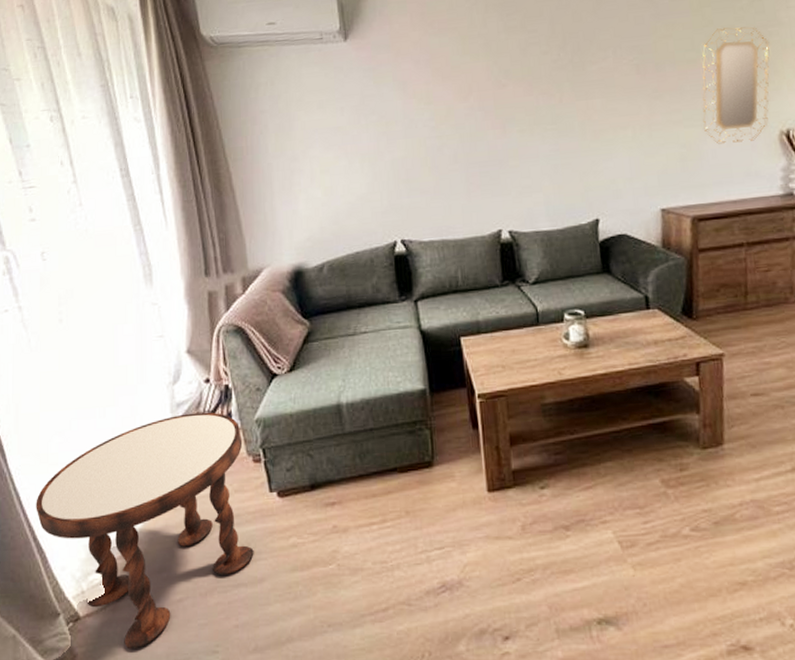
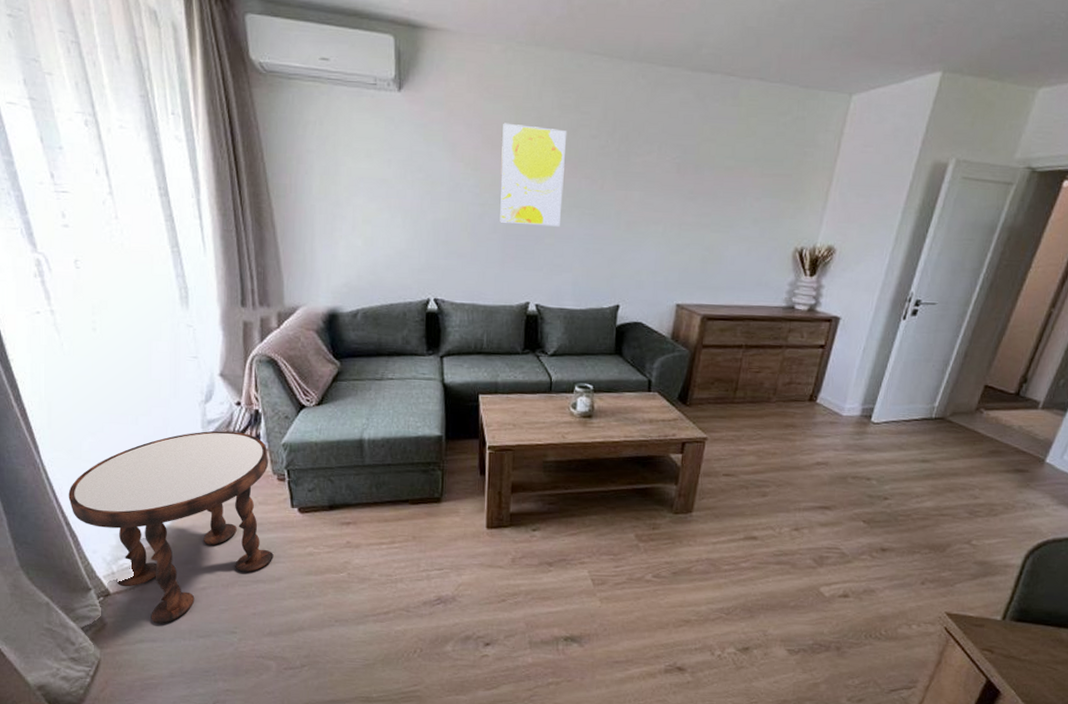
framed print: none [451,51,523,152] -> present [500,123,567,227]
home mirror: present [702,26,770,144] -> none [728,140,803,254]

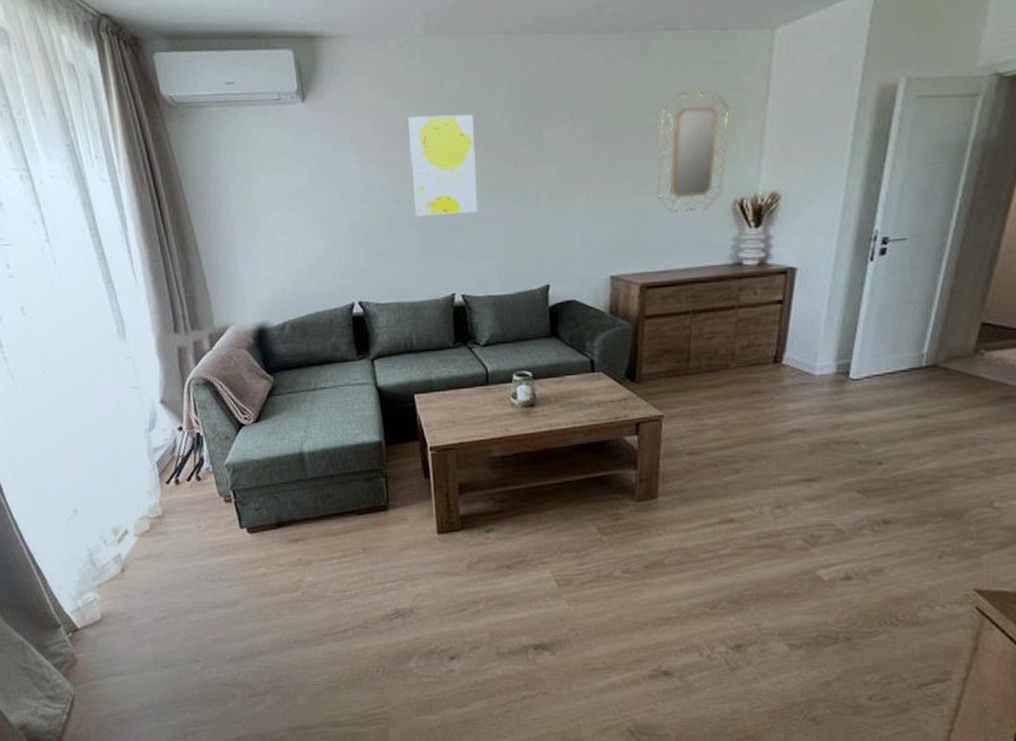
side table: present [68,430,274,624] -> none [32,457,228,657]
home mirror: none [728,140,803,254] -> present [657,91,731,213]

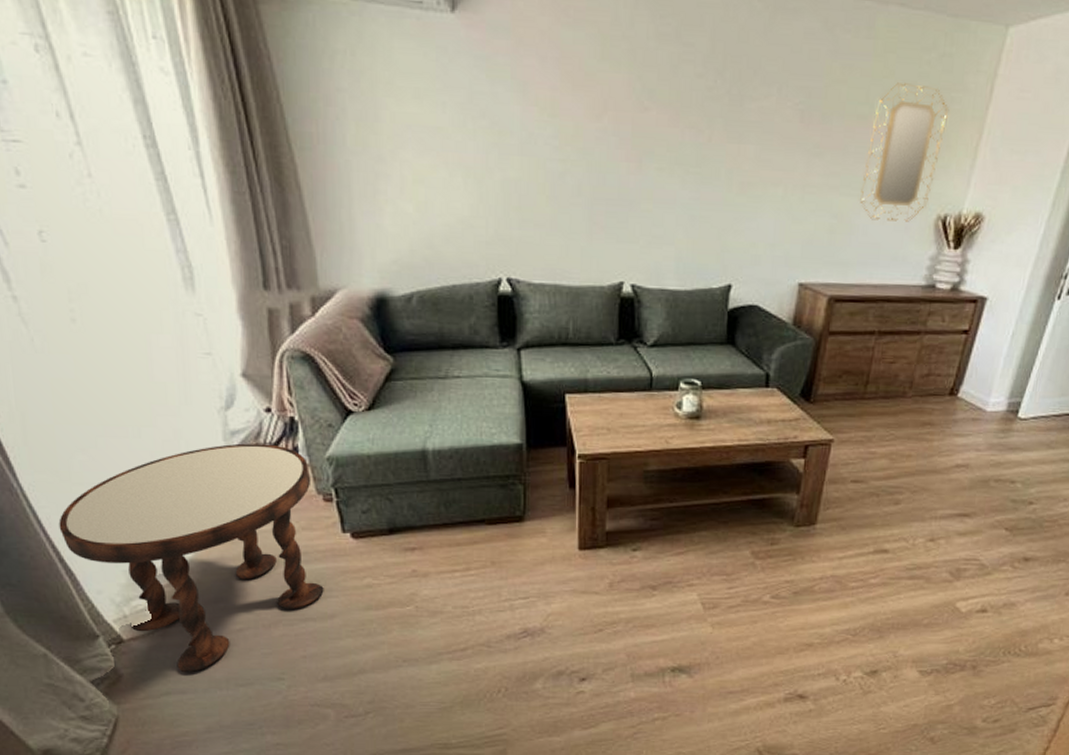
side table: none [32,457,228,657] -> present [58,443,324,673]
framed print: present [408,114,478,217] -> none [584,55,667,189]

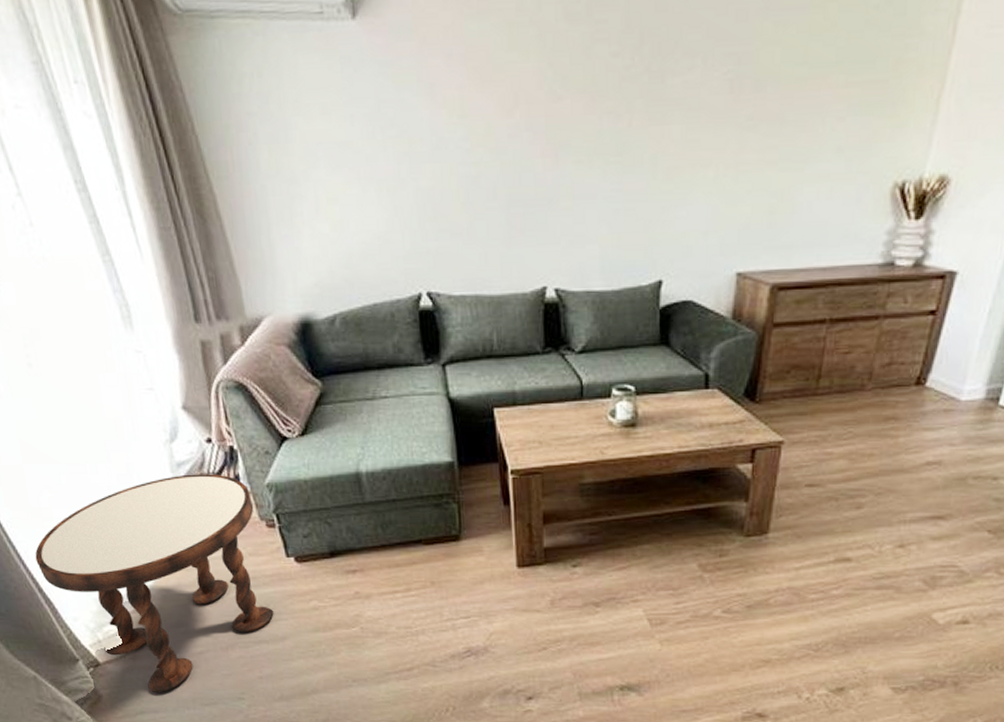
home mirror: present [860,83,950,222] -> none [802,34,904,195]

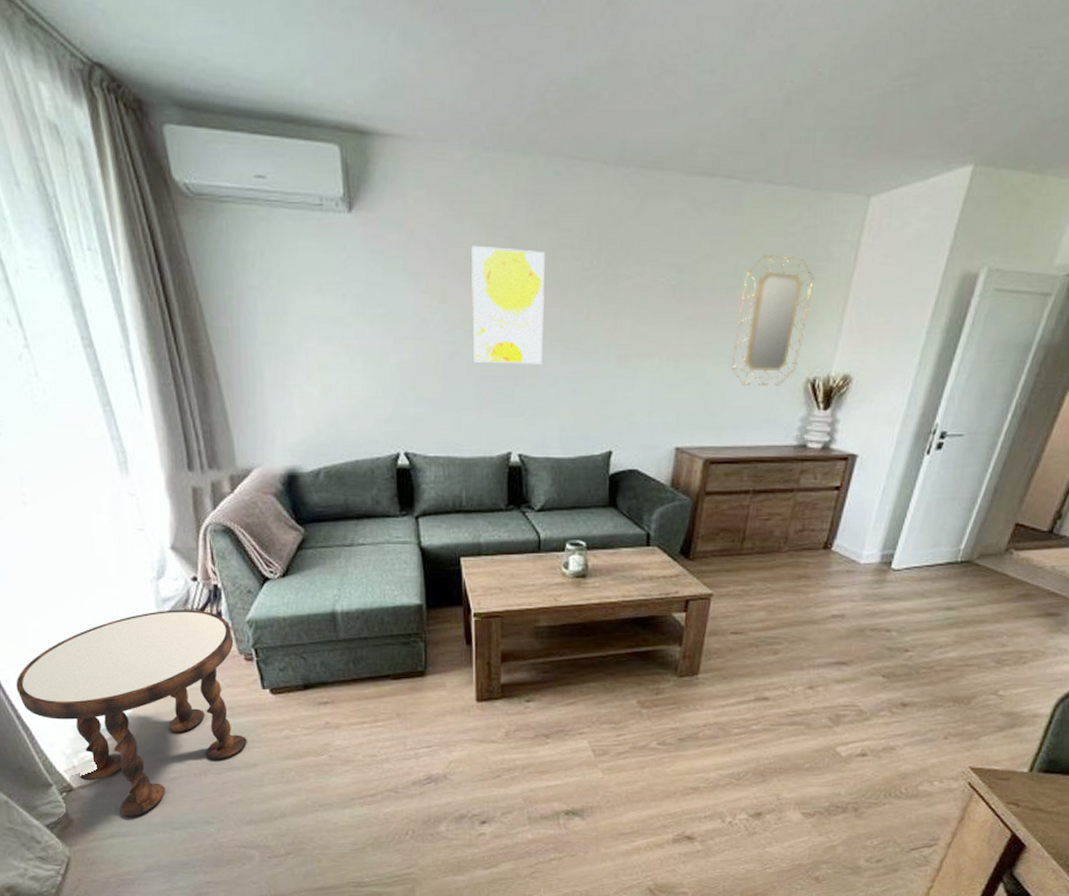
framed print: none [493,47,579,185] -> present [472,245,546,365]
home mirror: none [802,34,904,195] -> present [732,255,815,386]

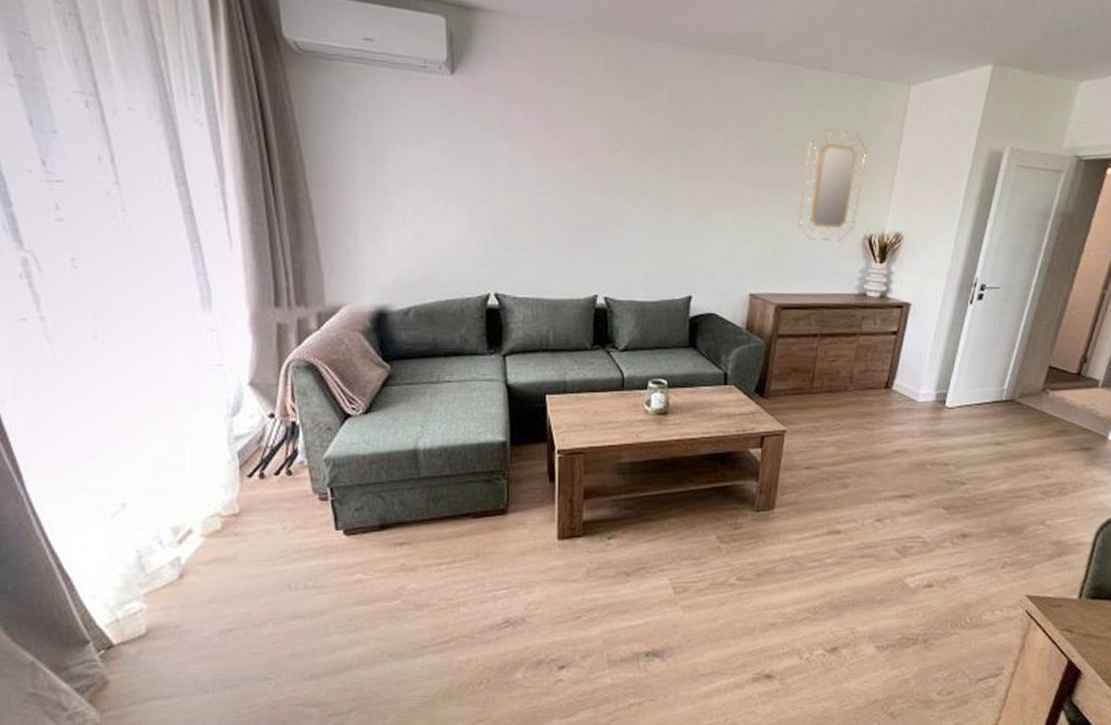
side table: present [16,609,247,818] -> none [61,447,315,676]
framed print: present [472,245,546,365] -> none [563,108,632,216]

